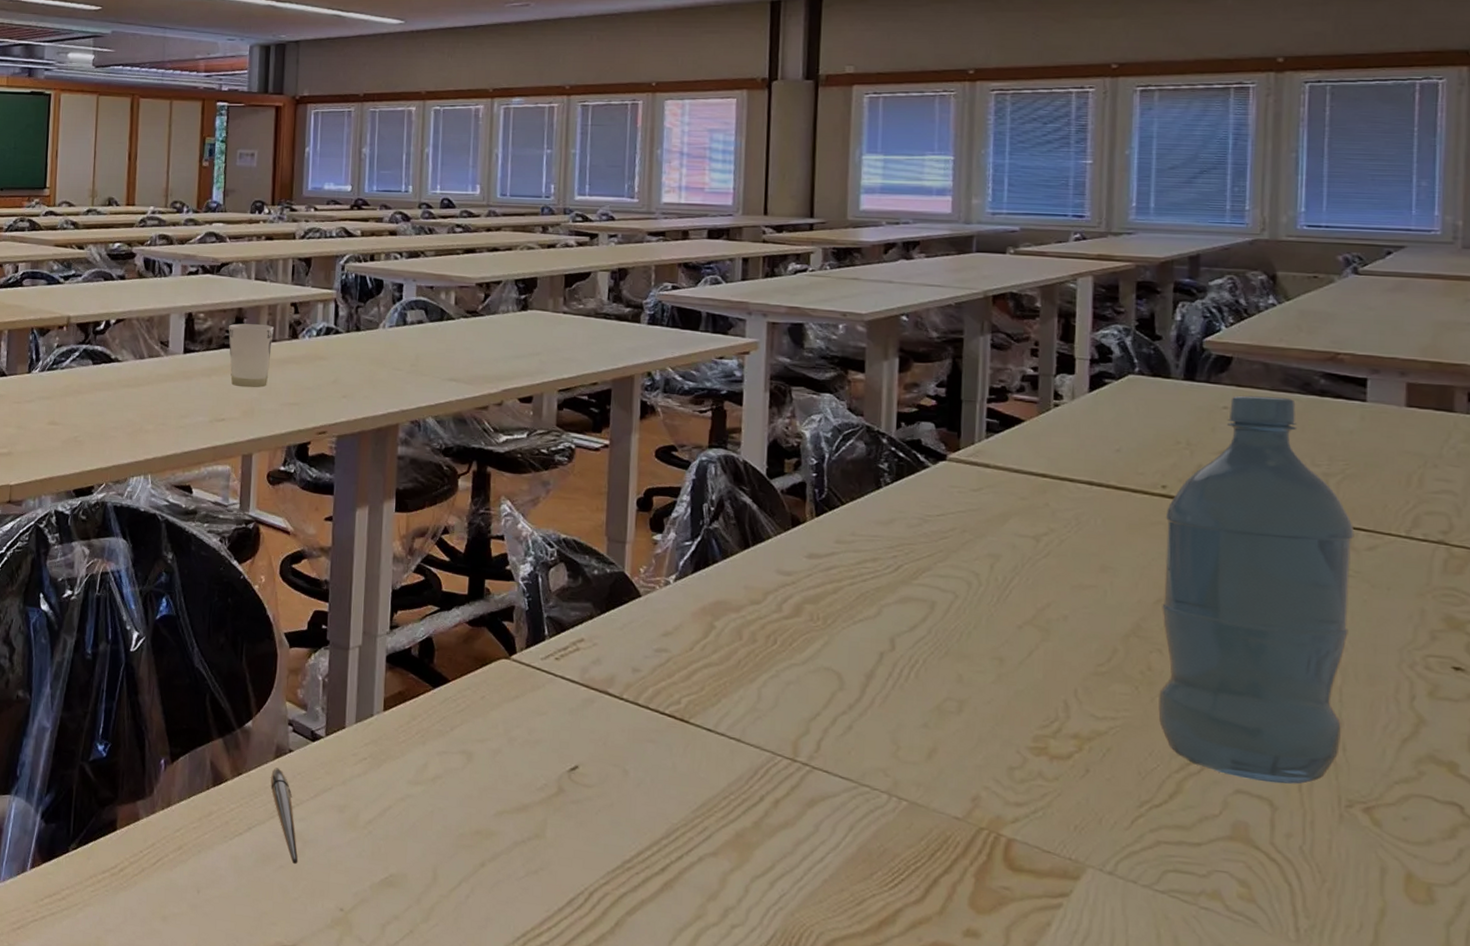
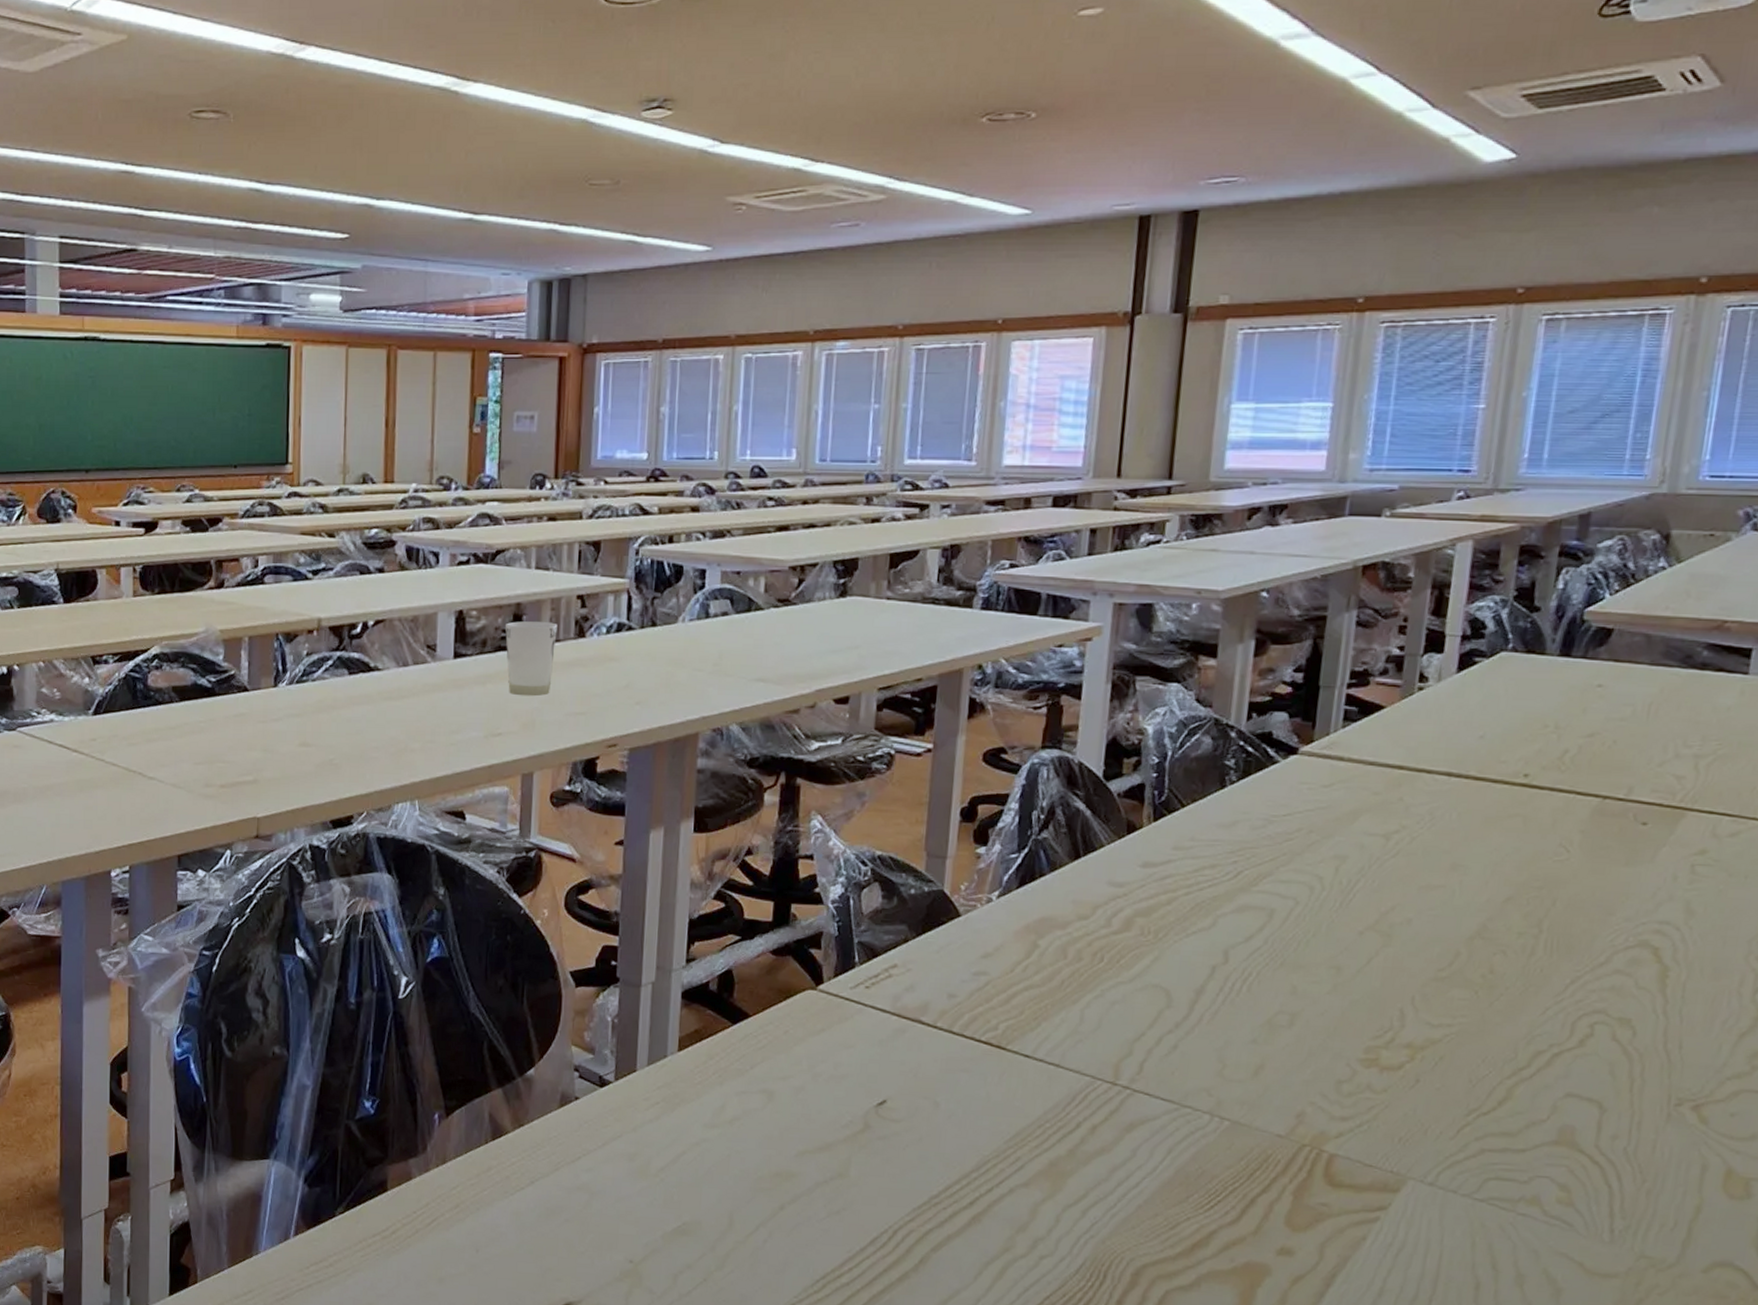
pen: present [271,767,299,865] -> none [555,1117,585,1218]
water bottle: present [1158,395,1355,784] -> none [1495,671,1719,1085]

